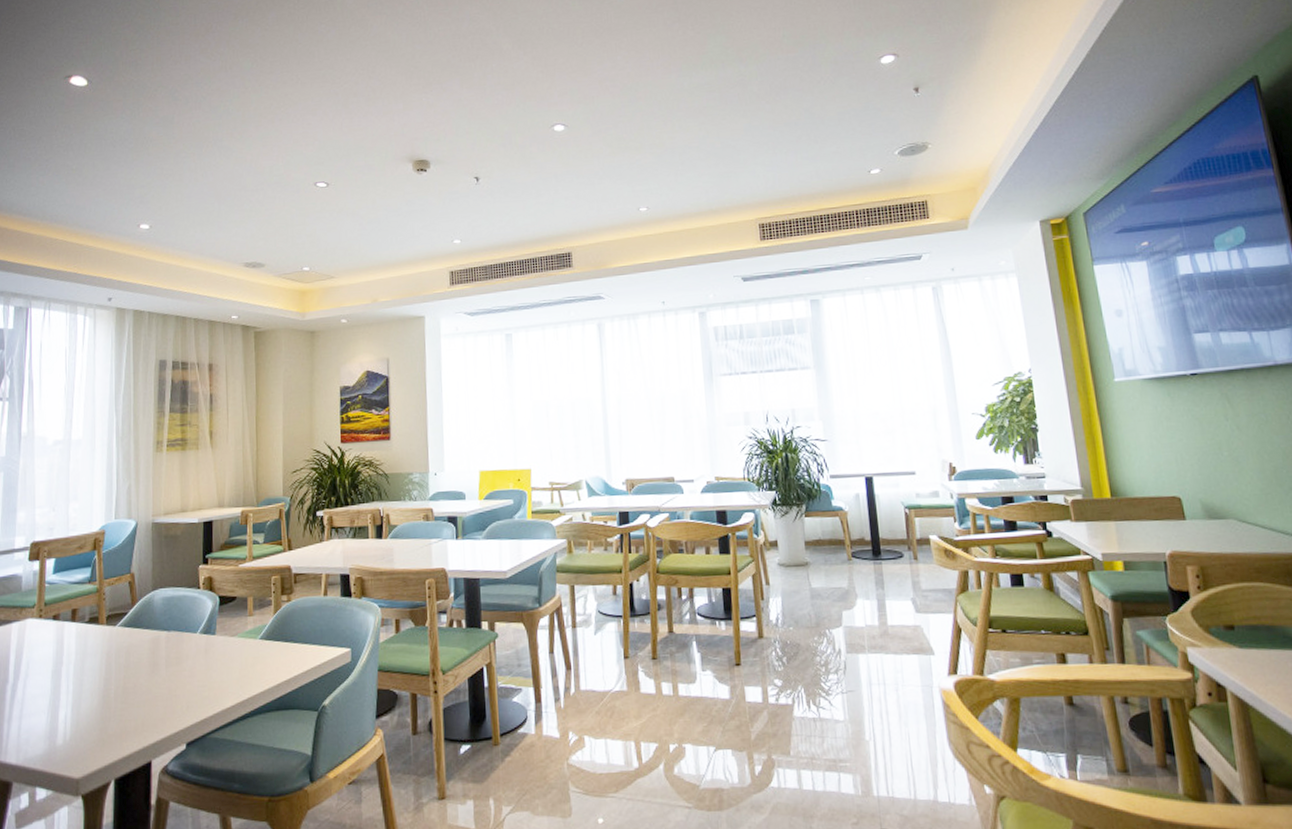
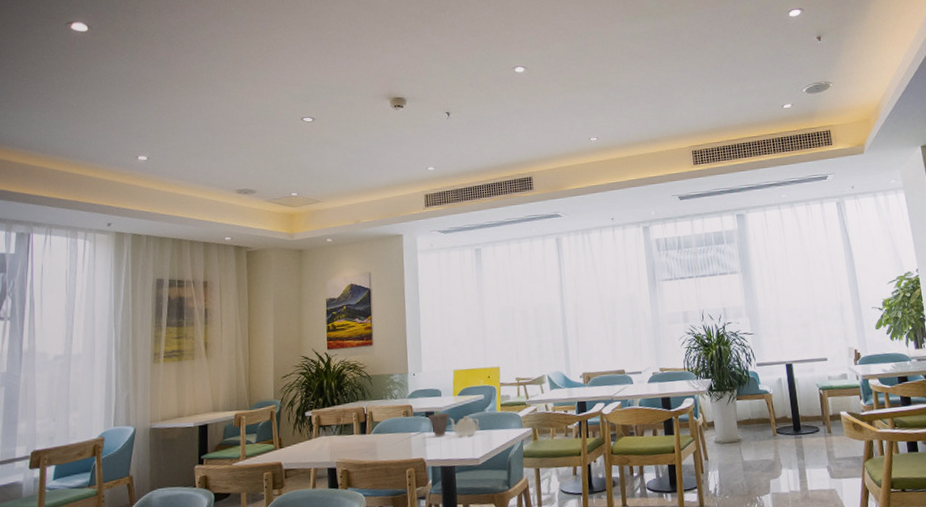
cup: none [451,518,475,544] -> present [428,413,450,436]
teapot: none [474,523,509,548] -> present [449,416,480,439]

